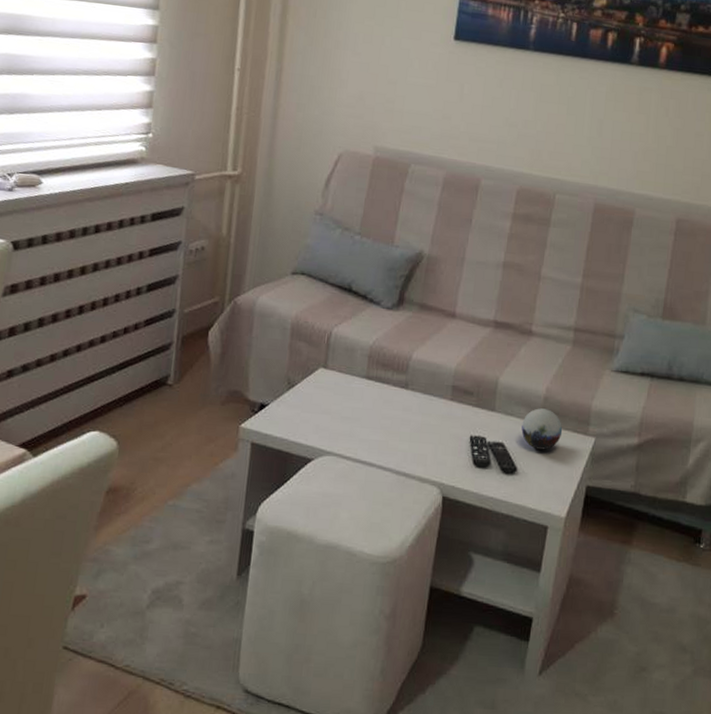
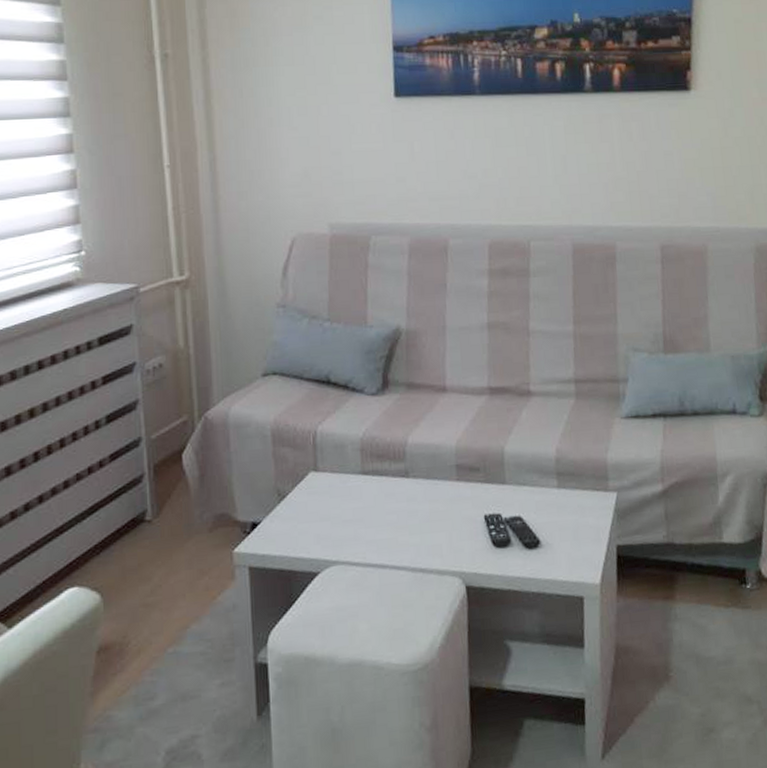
decorative orb: present [521,408,563,450] -> none [537,471,582,517]

